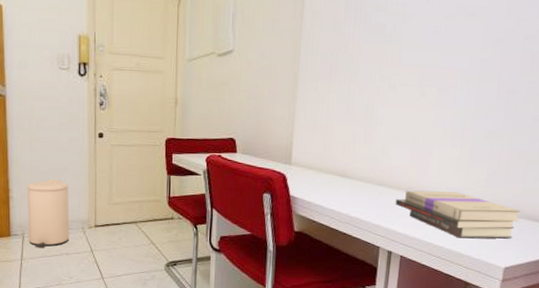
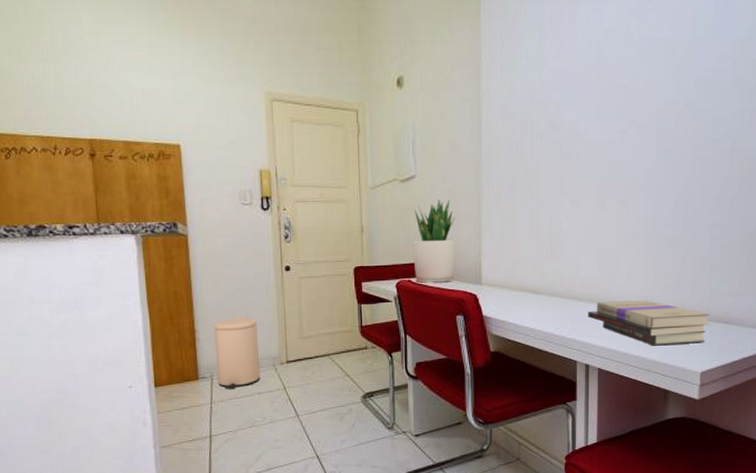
planter: none [225,76,270,160] -> present [413,199,455,283]

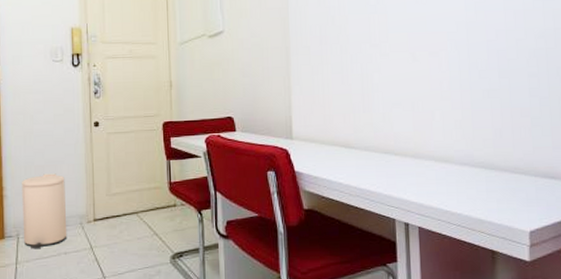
planter: present [413,199,455,283] -> none [222,54,265,138]
books: present [588,300,710,346] -> none [404,154,535,203]

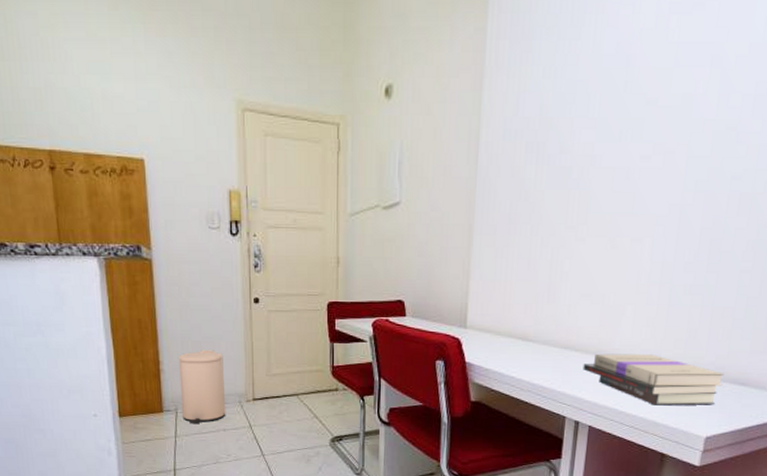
books: none [404,154,535,203] -> present [583,353,724,406]

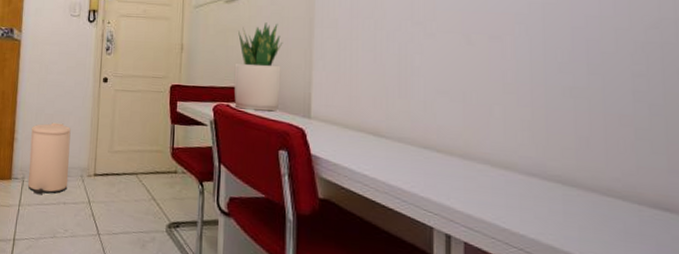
planter: none [392,230,442,324] -> present [234,22,283,112]
books: present [583,353,724,406] -> none [448,156,638,234]

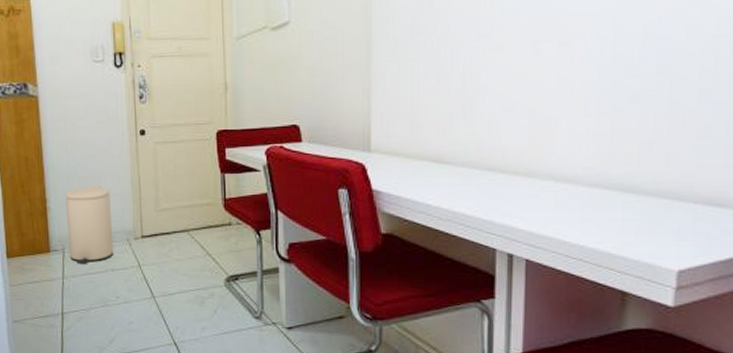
planter: present [234,22,283,112] -> none [286,49,339,149]

